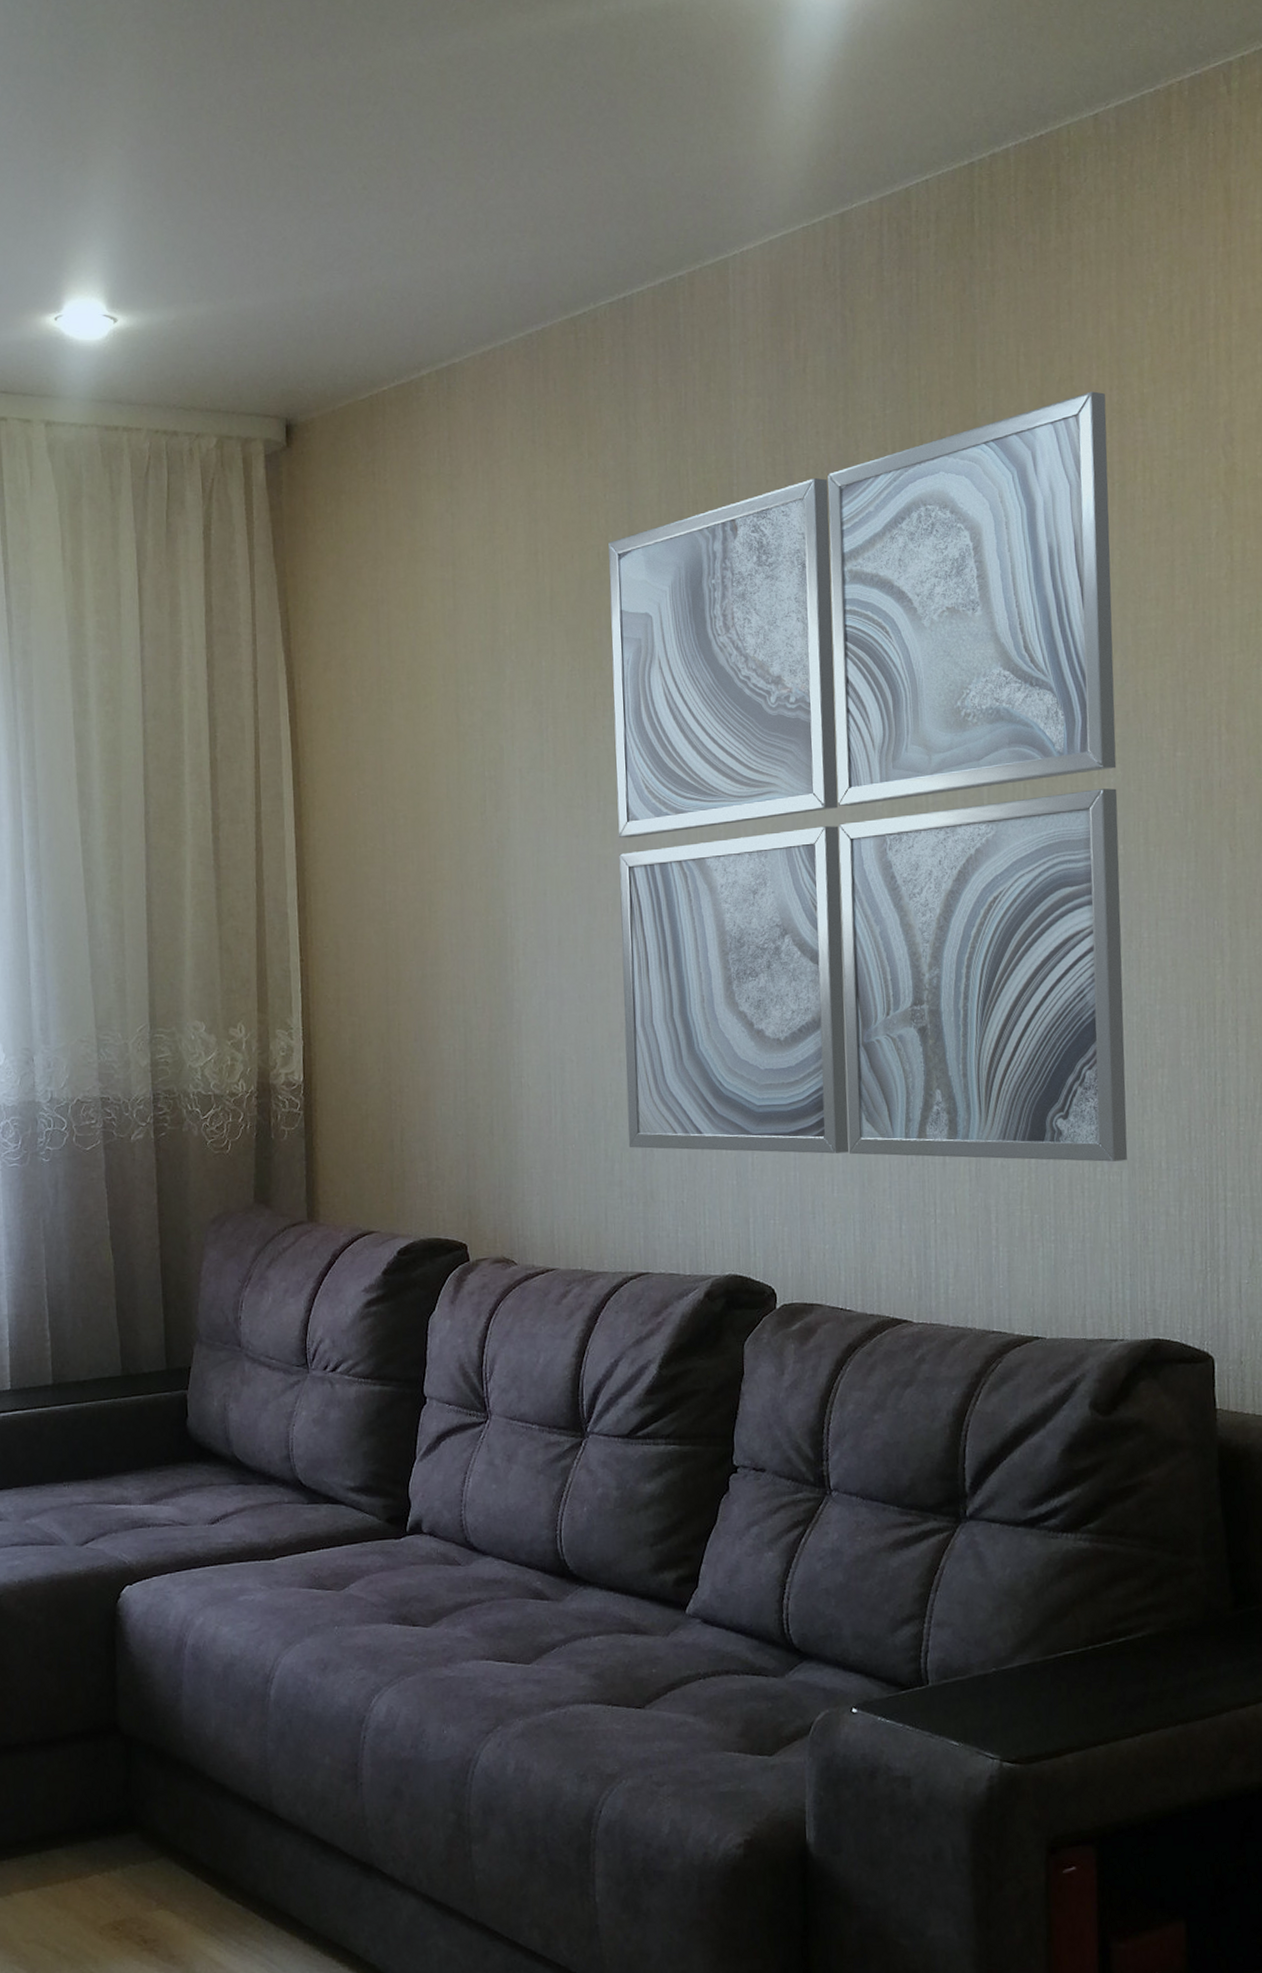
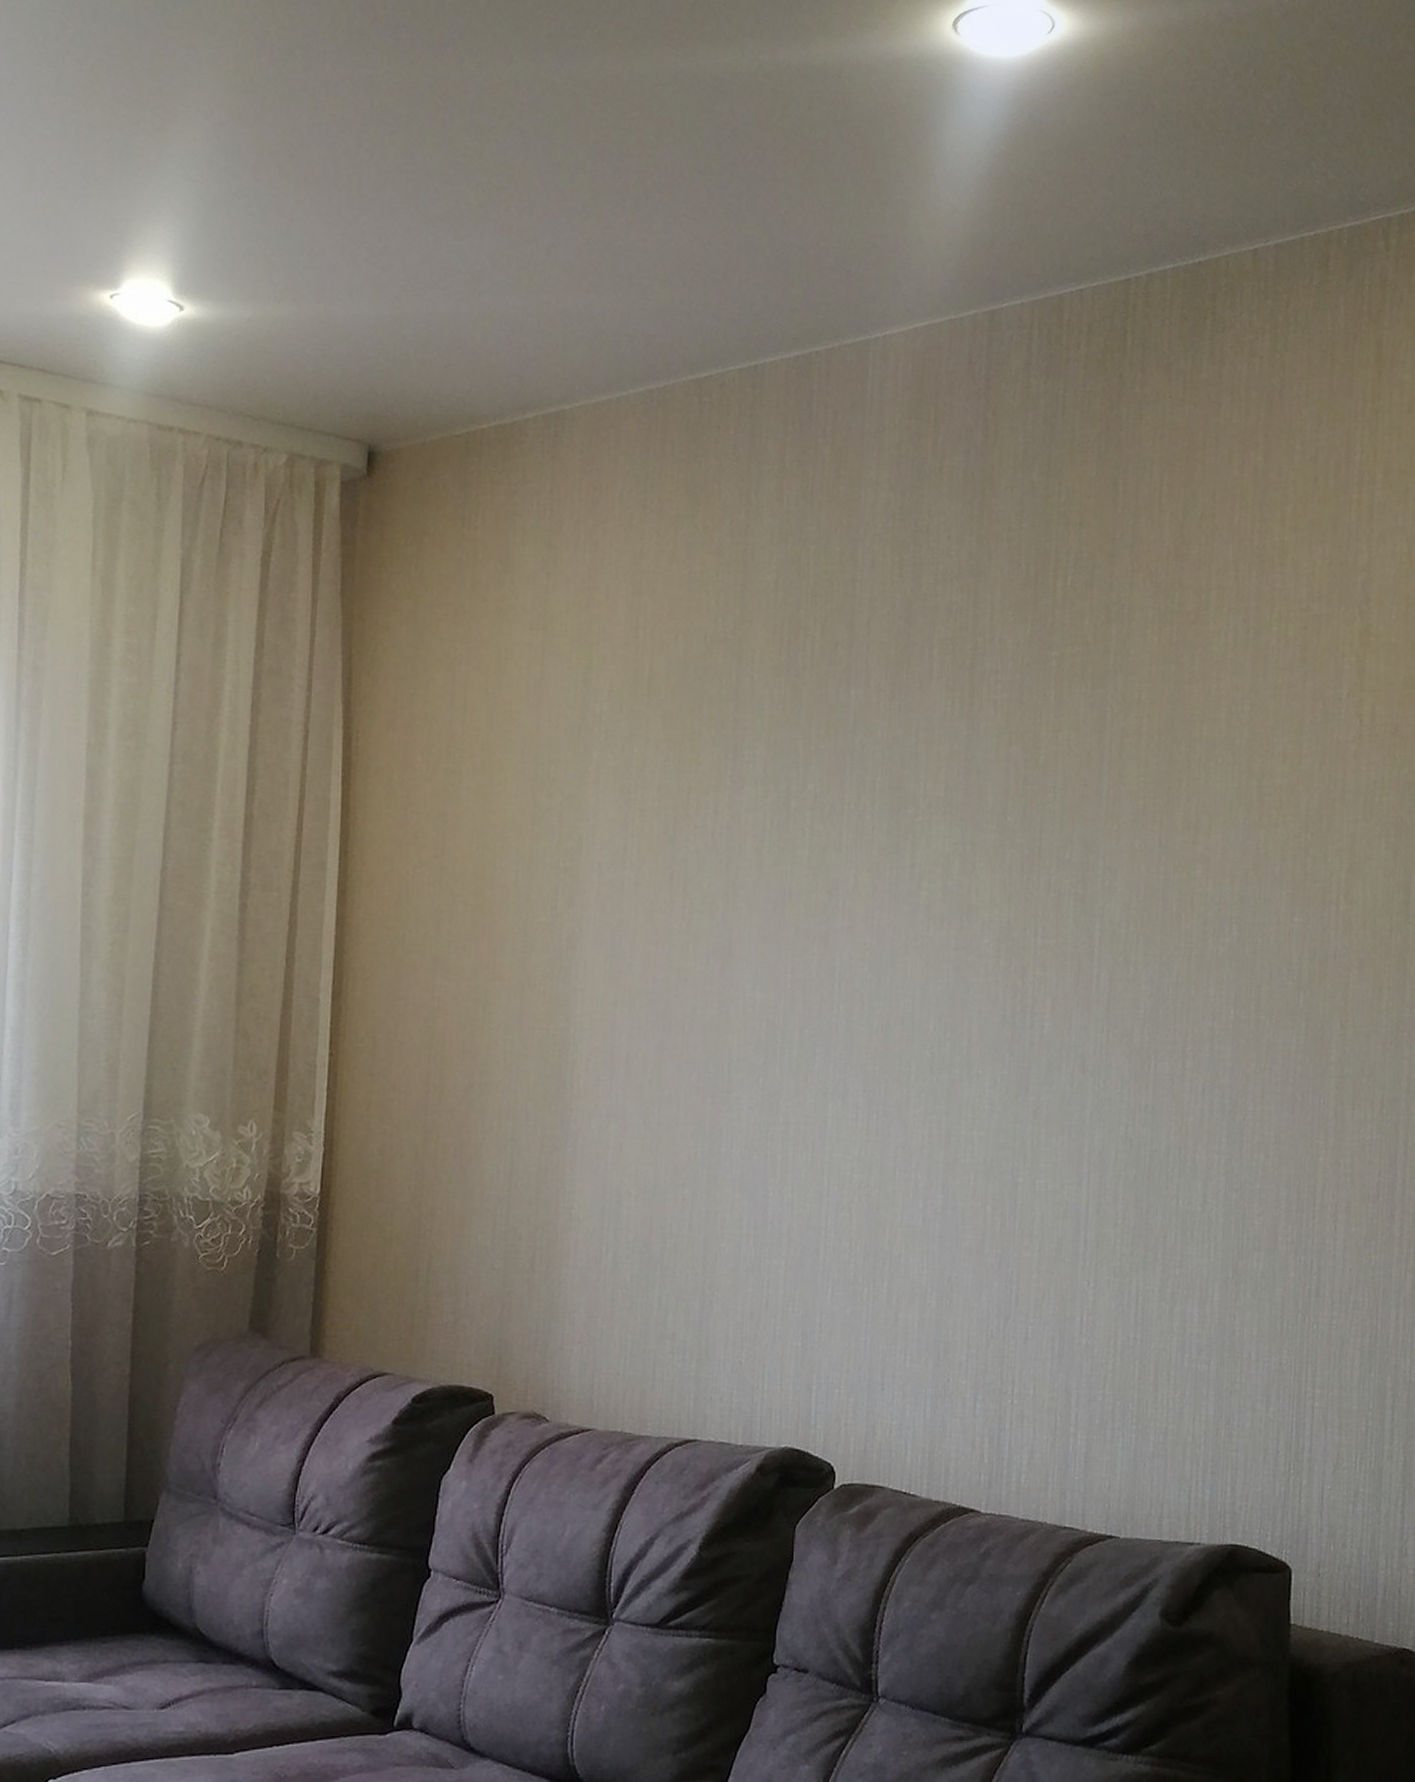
wall art: present [608,391,1128,1162] -> none [685,532,1246,1349]

